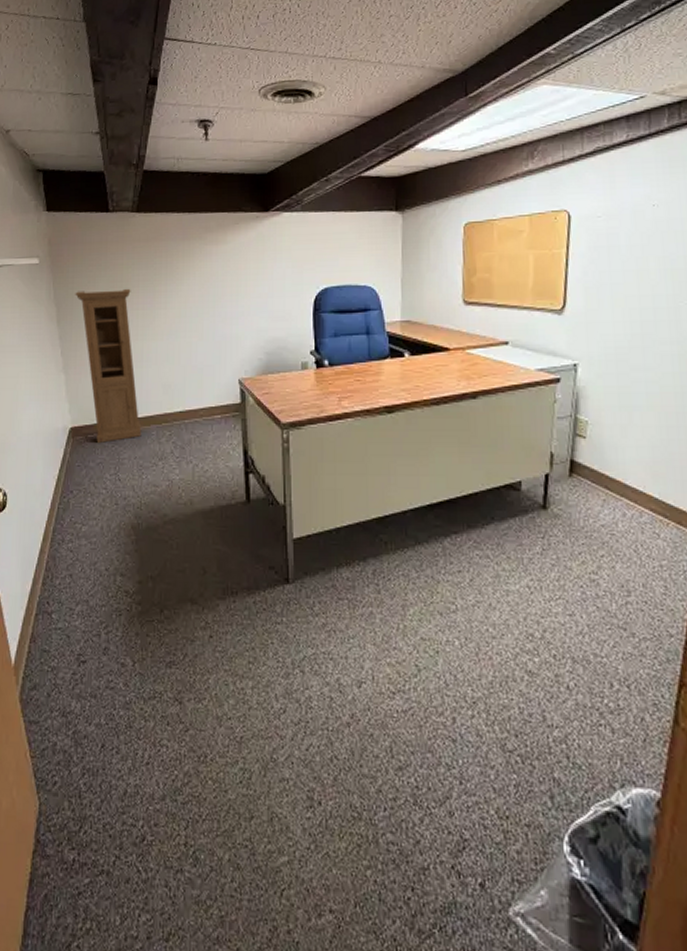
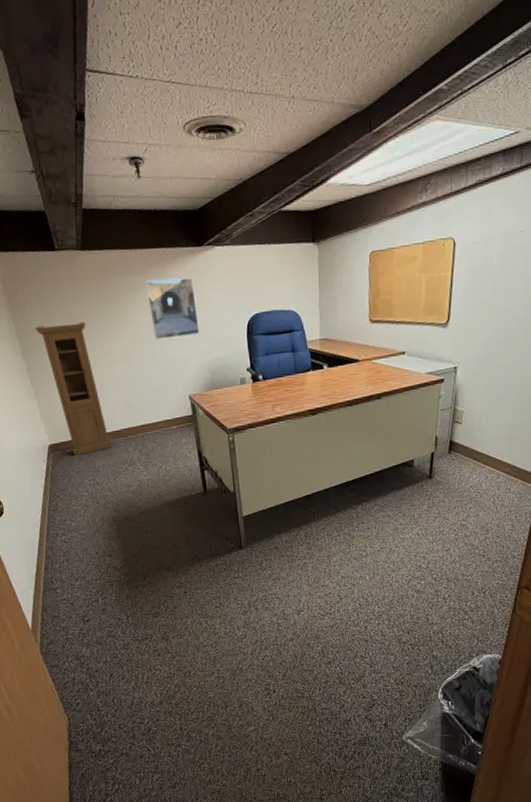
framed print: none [202,245,258,312] -> present [145,278,200,339]

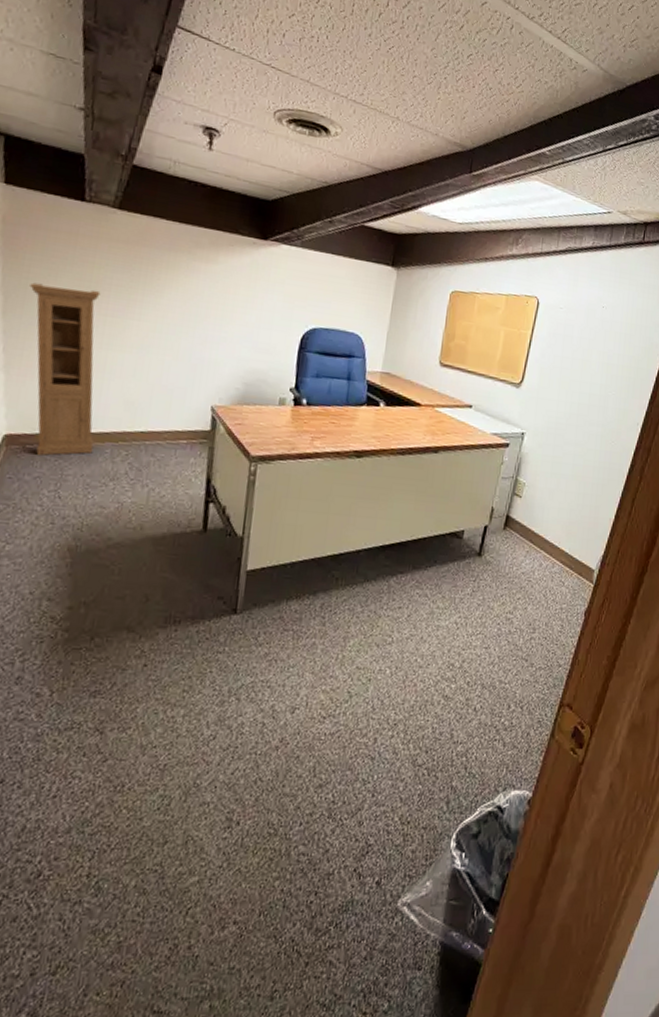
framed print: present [145,278,200,339] -> none [184,261,248,337]

